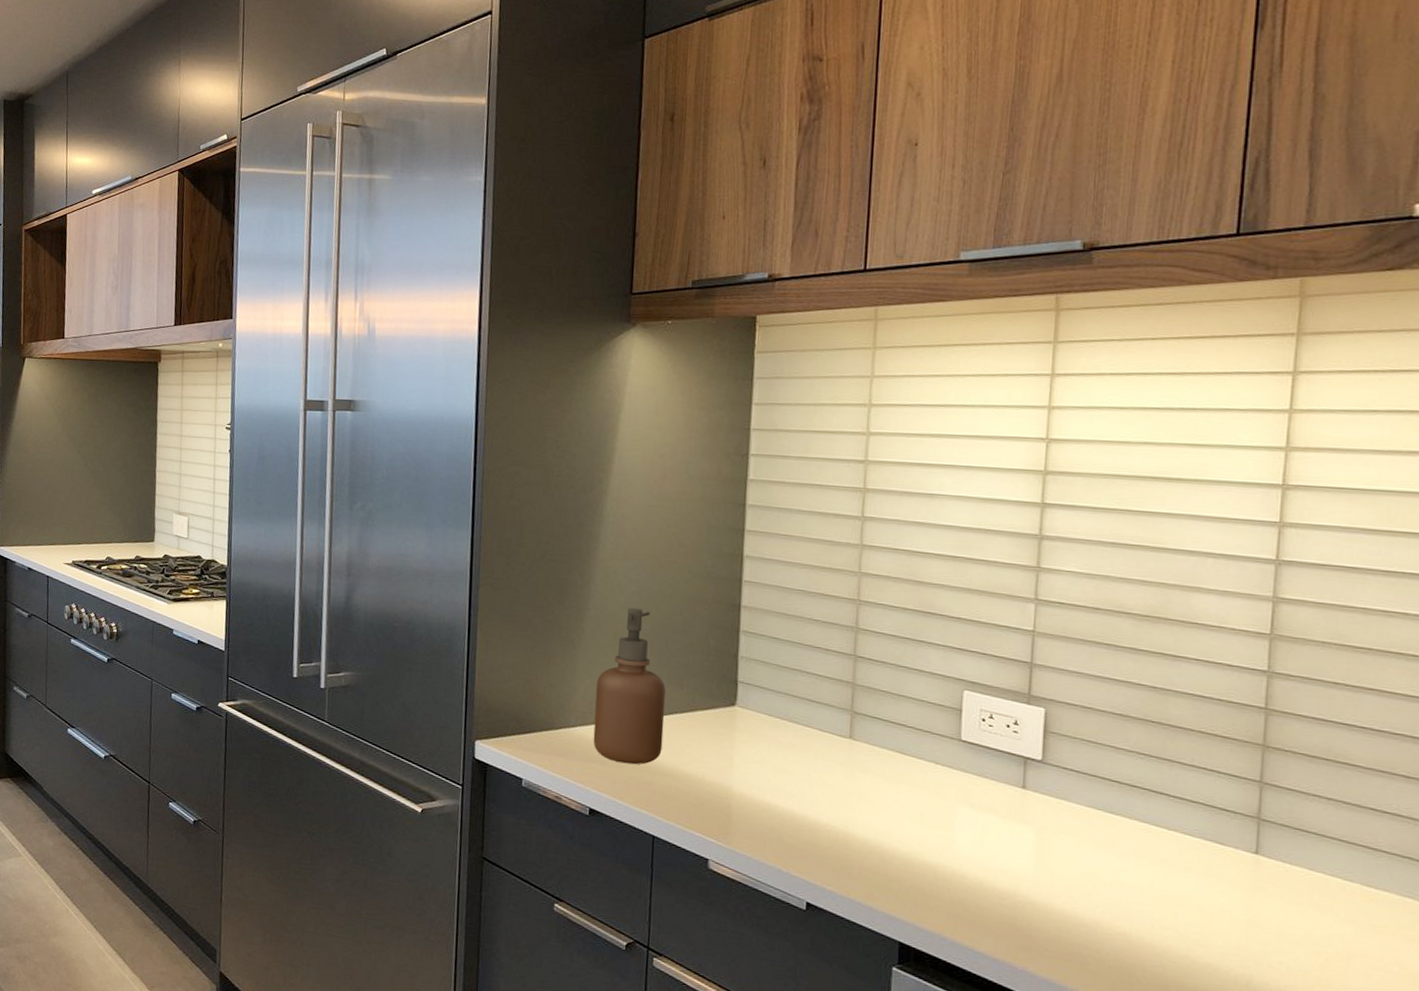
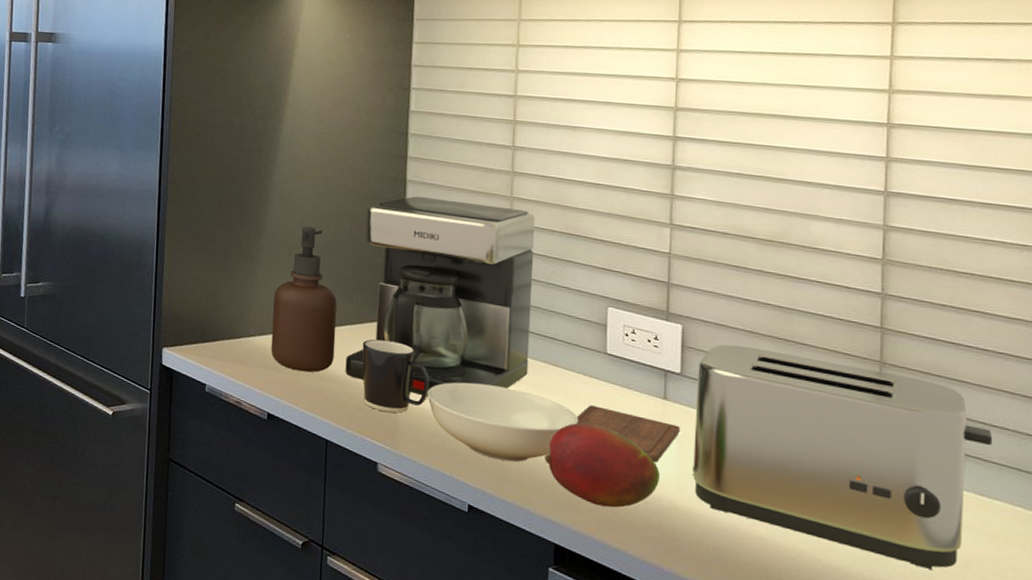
coffee maker: none [674,573,885,789] -> present [345,196,535,397]
mug: none [693,728,766,807] -> present [362,339,429,413]
bowl: none [763,772,929,857] -> present [427,382,579,462]
fruit: none [890,814,1016,904] -> present [545,422,659,508]
cutting board: none [926,795,1039,856] -> present [576,405,680,463]
toaster: none [1051,729,1384,966] -> present [692,344,993,571]

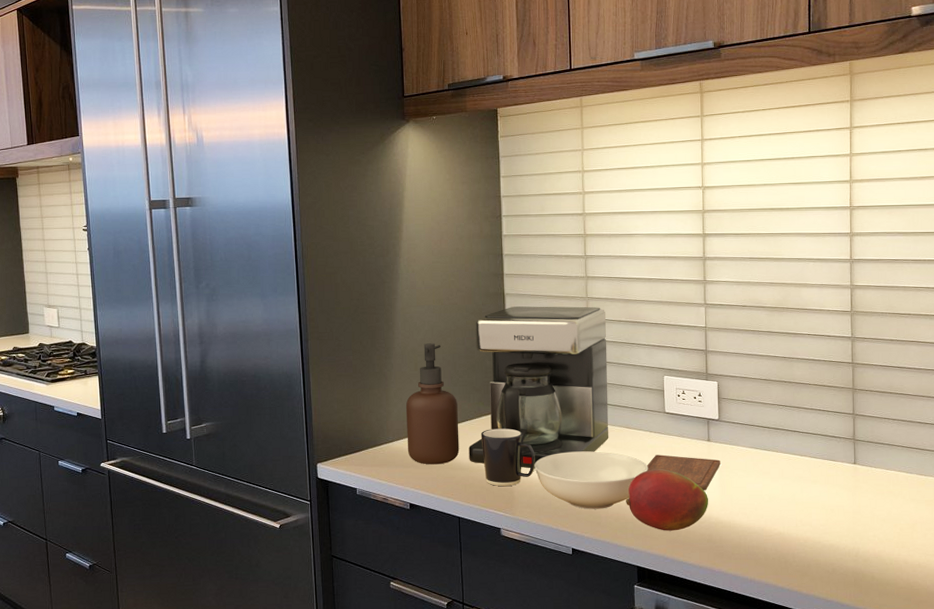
toaster: present [692,344,993,571] -> none [730,391,927,535]

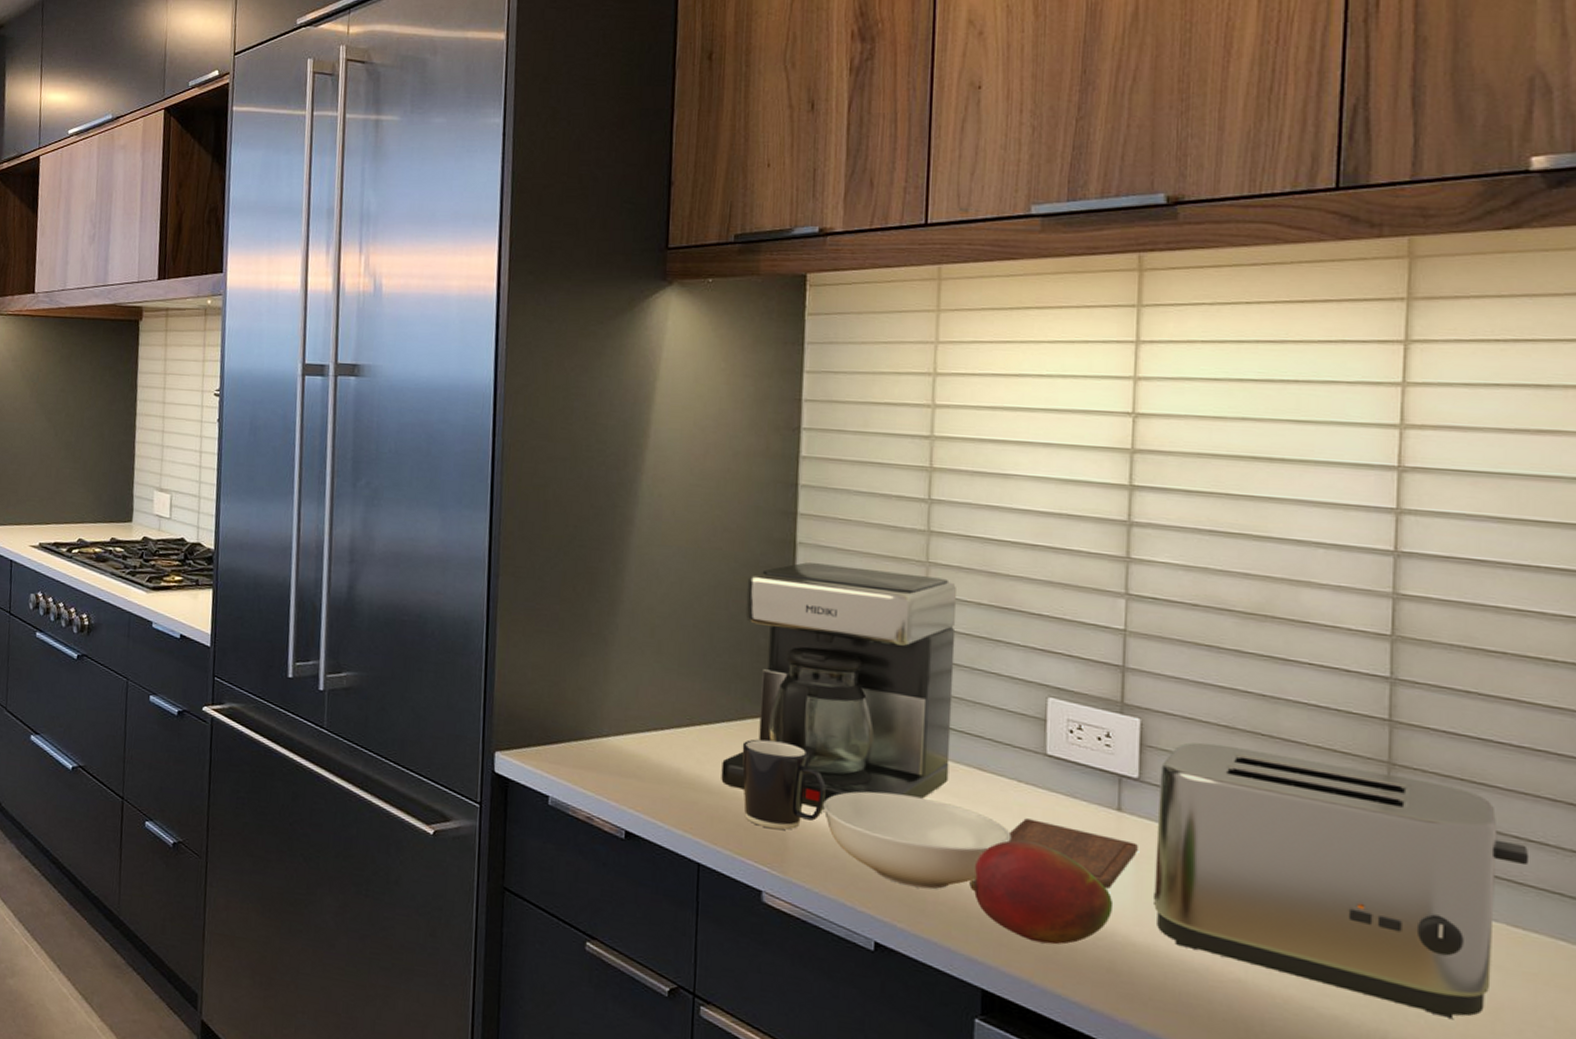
soap dispenser: present [405,343,459,465] -> none [628,600,711,781]
toaster: none [730,391,927,535] -> present [1152,742,1530,1020]

